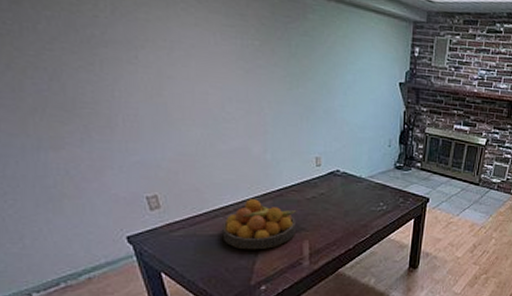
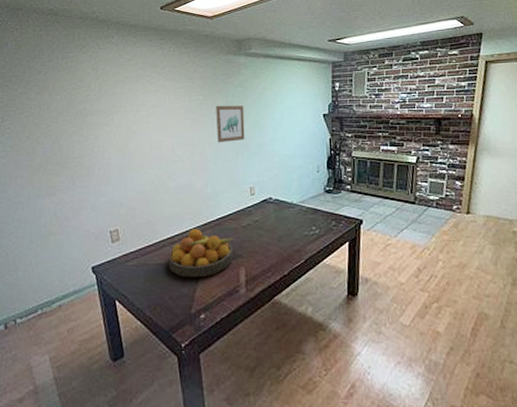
wall art: none [276,55,311,103] -> present [216,105,245,143]

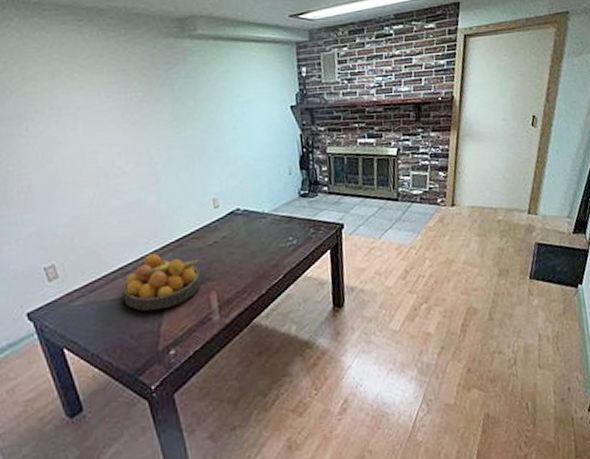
wall art: present [216,105,245,143] -> none [160,101,201,149]

